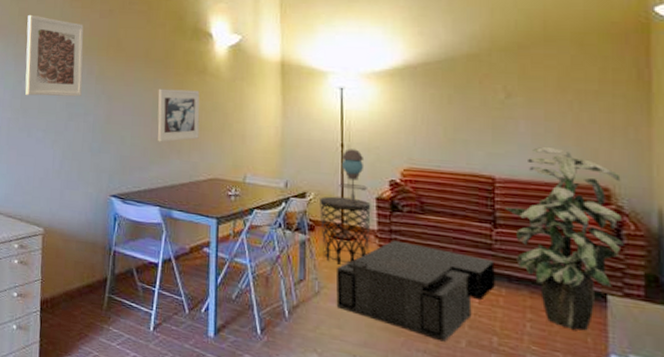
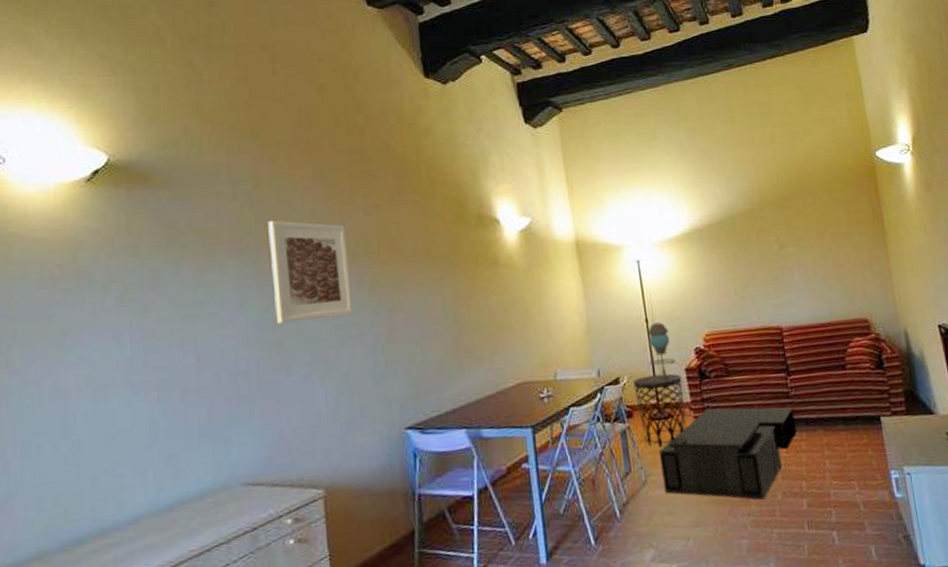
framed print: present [157,88,200,142] -> none [446,285,500,353]
indoor plant: present [505,147,624,331] -> none [794,290,886,457]

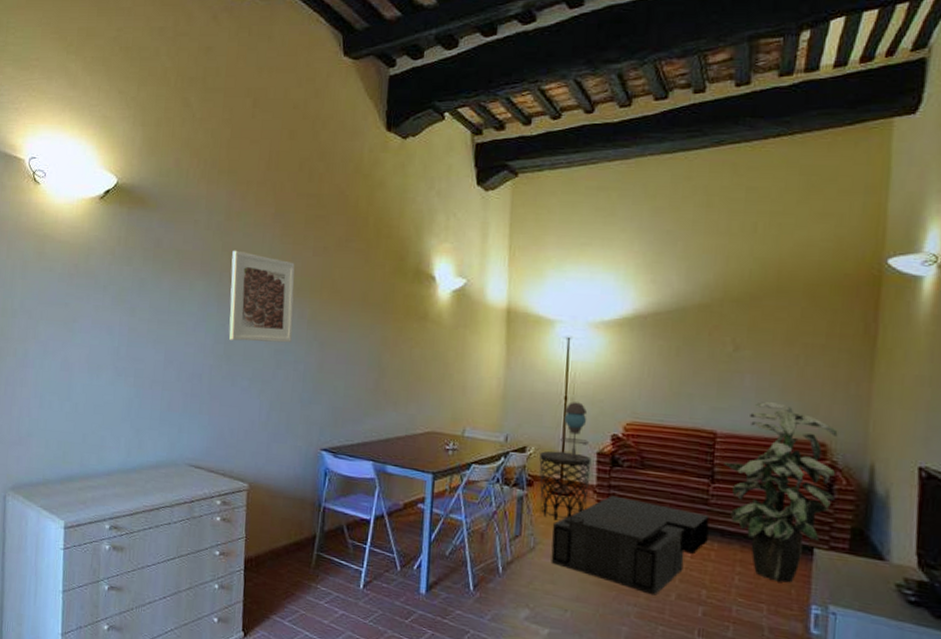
indoor plant: none [794,290,886,457] -> present [723,402,838,583]

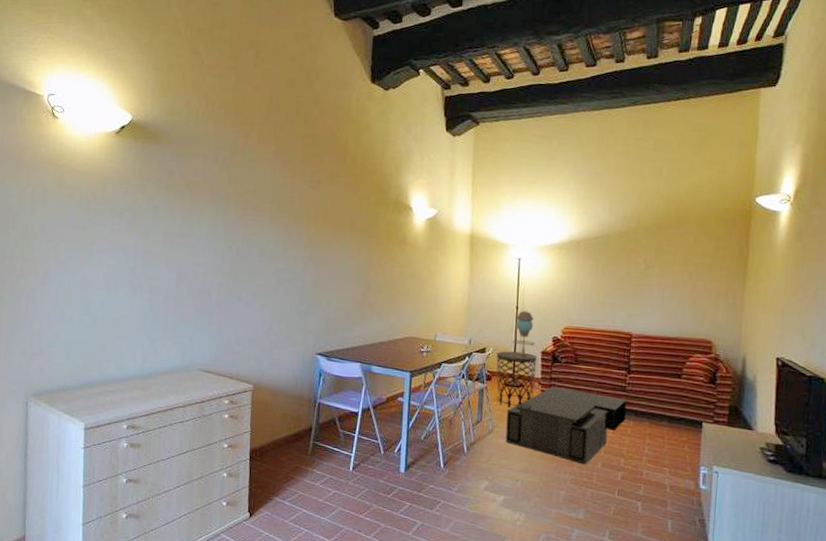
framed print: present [229,250,295,343] -> none [235,182,293,263]
indoor plant: present [723,402,838,583] -> none [637,309,720,450]

